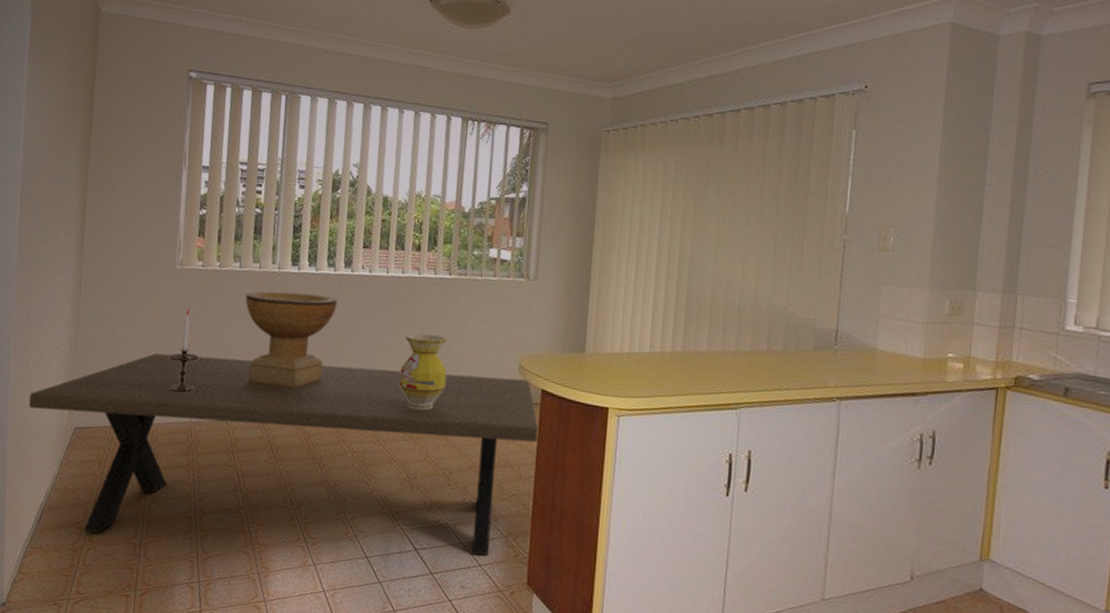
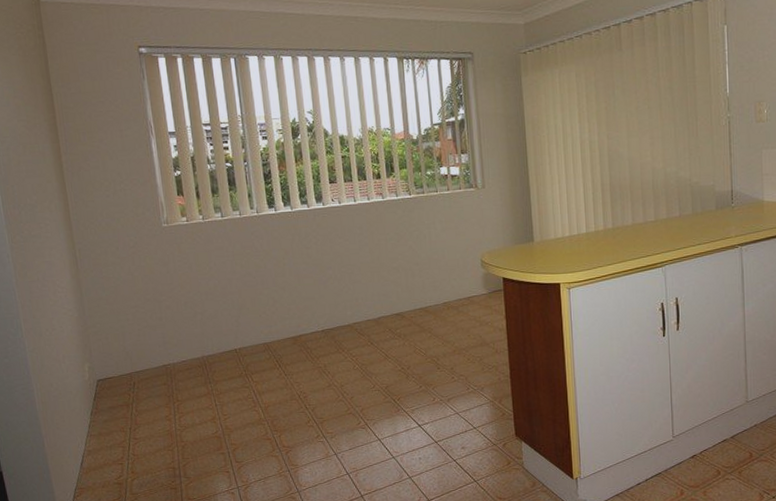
dining table: present [28,353,539,556] -> none [48,272,506,466]
candlestick: present [169,308,199,393] -> none [172,260,201,335]
decorative bowl: present [245,291,338,389] -> none [231,229,316,314]
vase: present [399,333,447,411] -> none [380,247,422,312]

